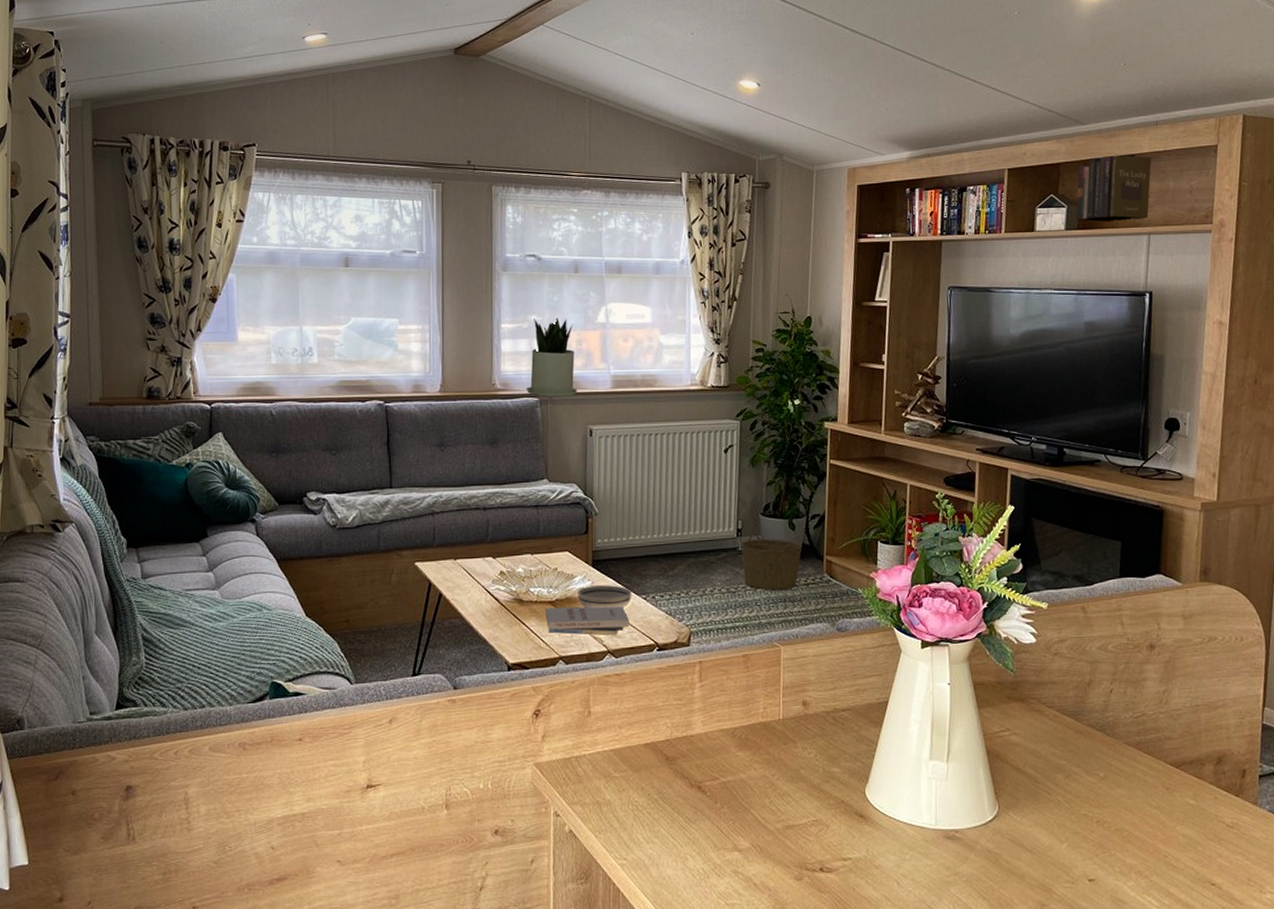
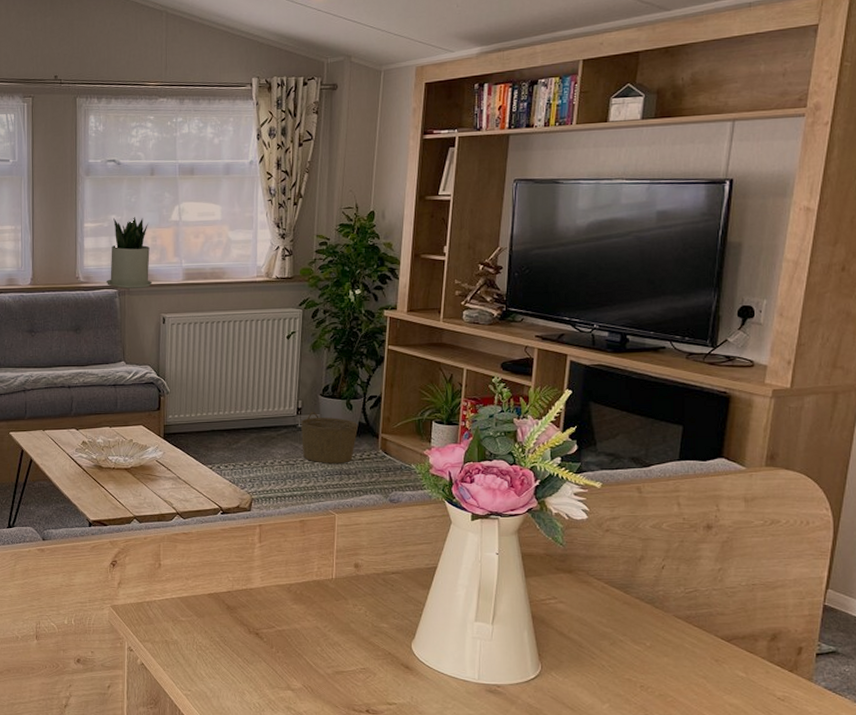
books: present [544,606,629,636] -> none [121,474,196,500]
bowl: present [578,585,632,608] -> none [150,455,199,476]
books: present [1076,154,1152,222] -> none [654,39,742,110]

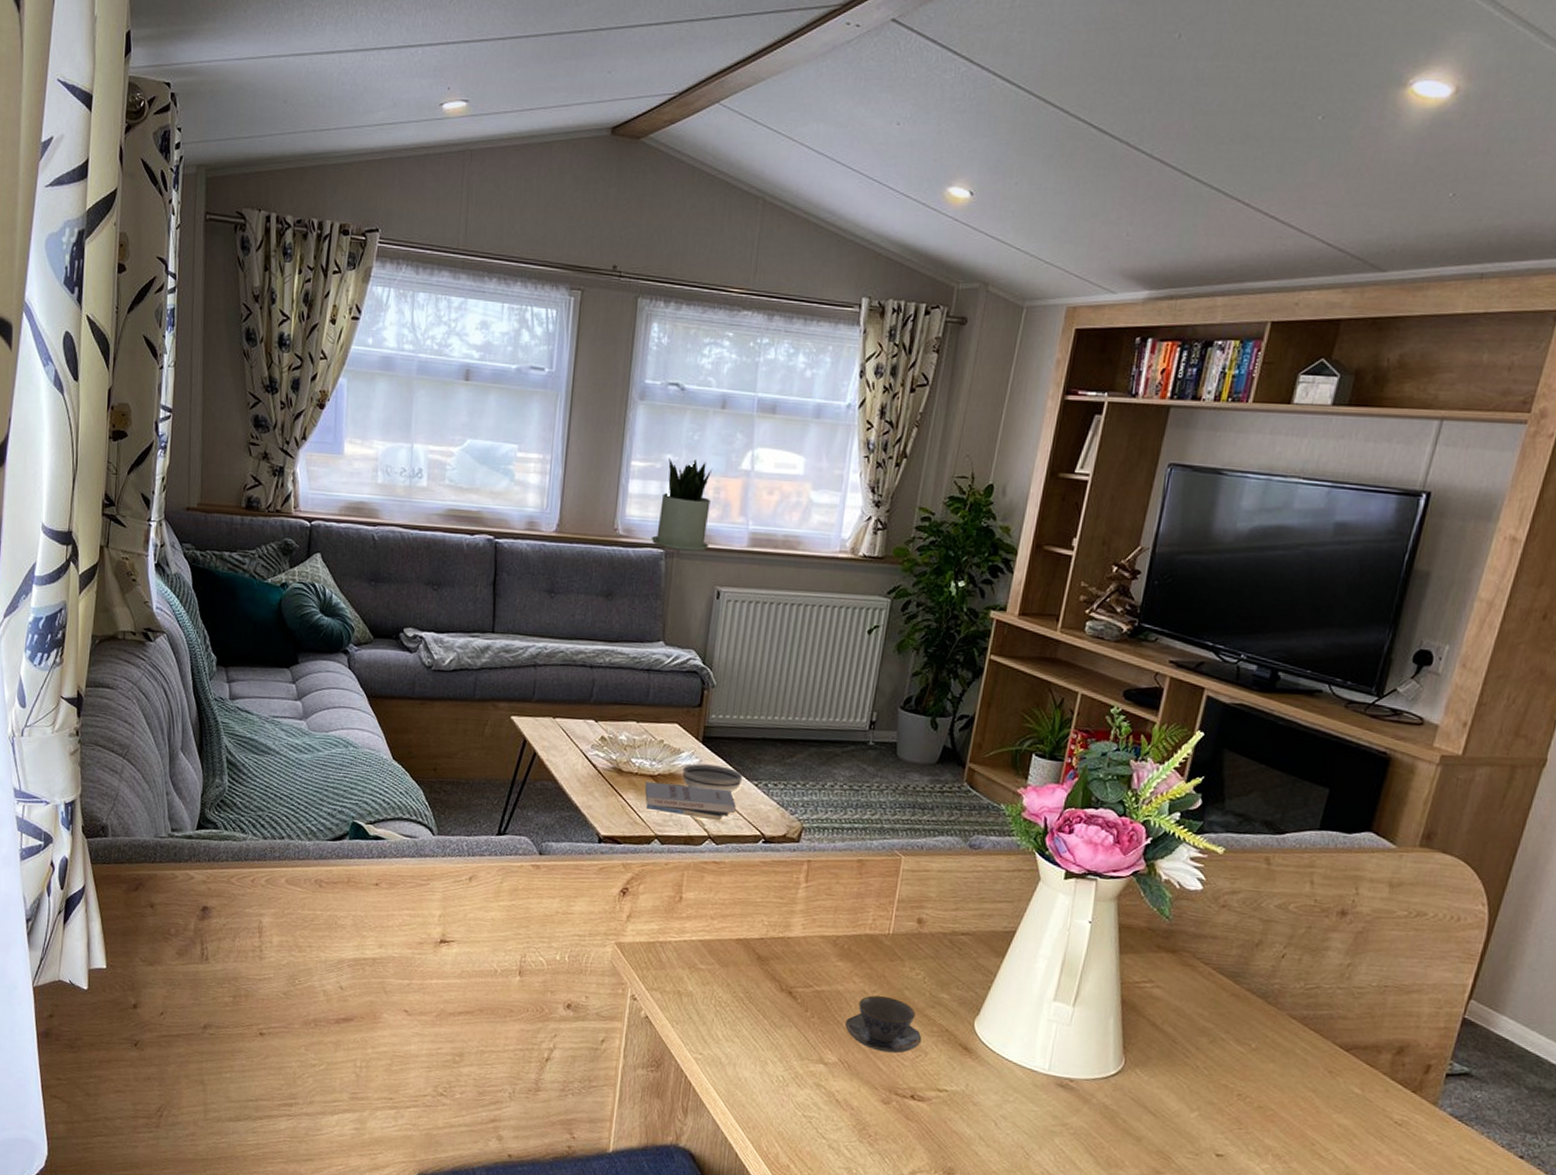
books: none [121,474,196,500] -> present [644,782,736,821]
bowl: none [150,455,199,476] -> present [682,763,743,793]
basket: present [301,412,359,463] -> none [870,728,943,795]
teacup: none [305,630,370,676] -> present [845,995,922,1054]

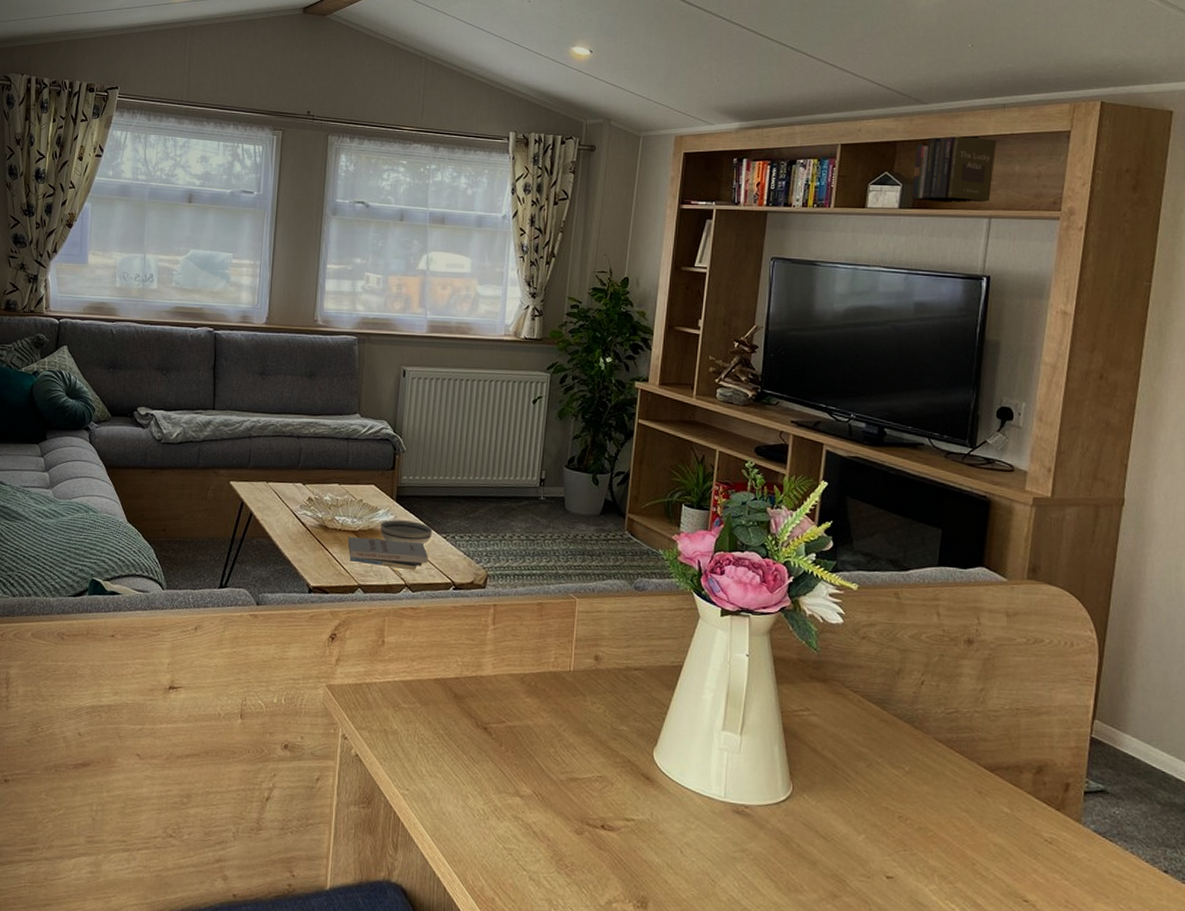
planter: present [650,458,713,552] -> none [345,262,395,338]
teacup: present [845,995,922,1054] -> none [537,729,607,785]
books: none [1349,313,1465,400] -> present [912,135,997,203]

